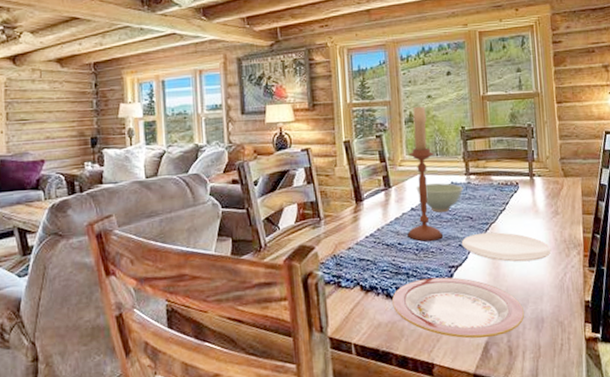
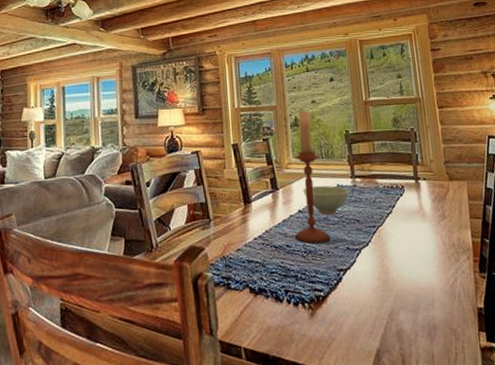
plate: present [392,277,525,339] -> none [281,280,417,345]
plate: present [461,232,552,262] -> none [349,235,441,266]

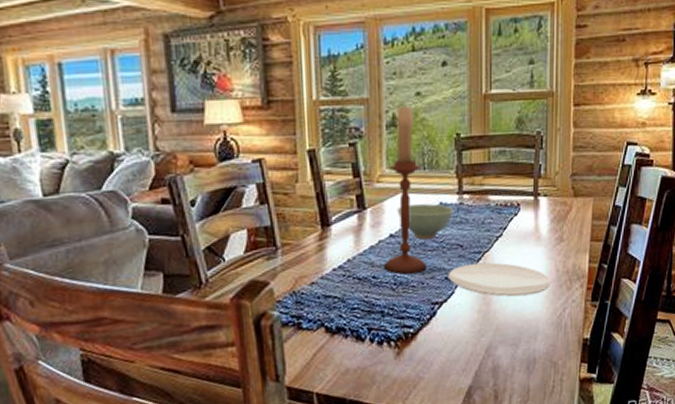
plate: none [349,235,441,266] -> present [448,262,551,297]

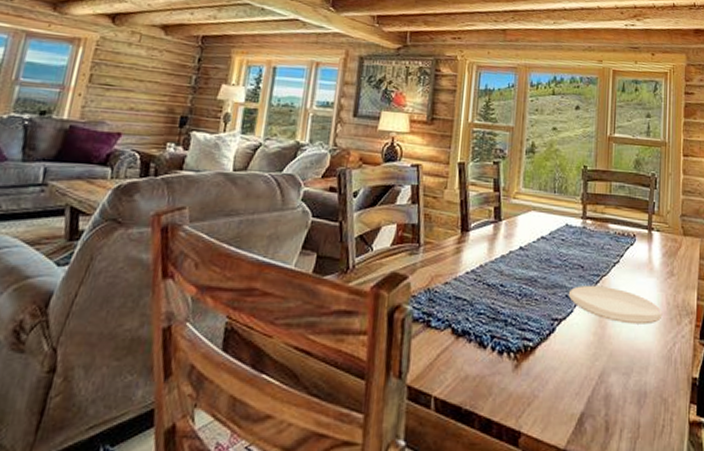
candlestick: present [384,104,426,274] -> none [512,136,552,287]
bowl: present [396,203,454,240] -> none [528,223,578,256]

